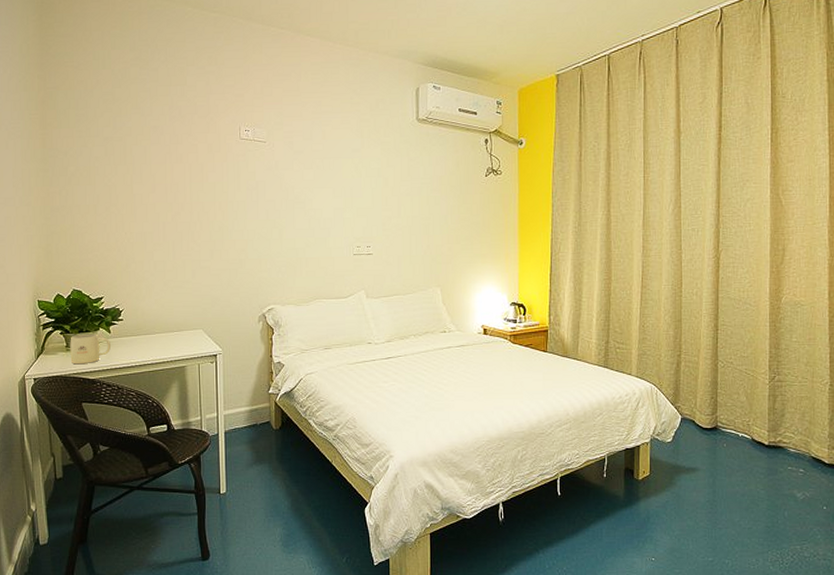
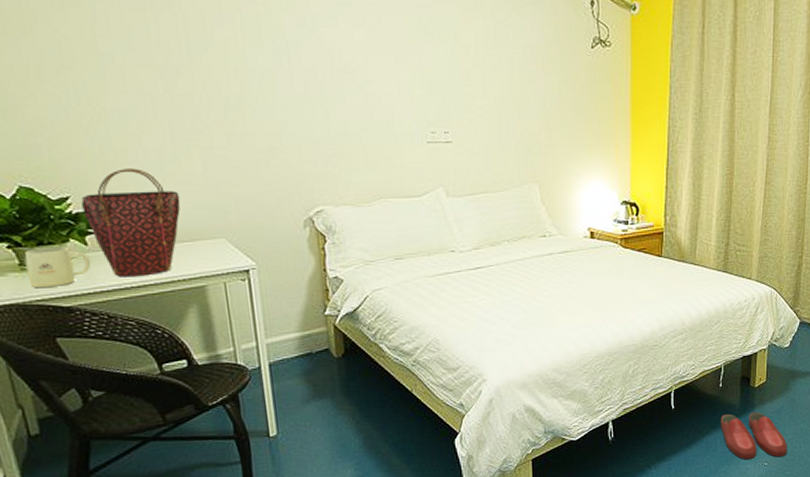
handbag: none [110,276,175,358] -> present [81,168,181,278]
slippers: none [605,504,675,553] -> present [720,412,788,459]

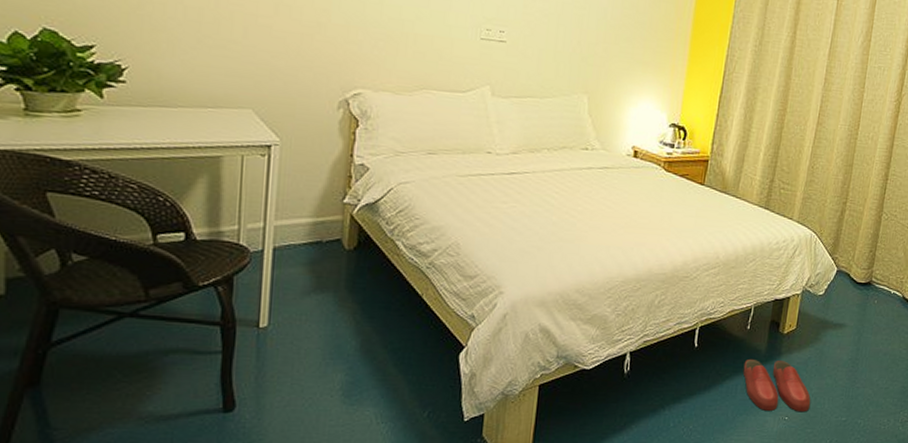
mug: present [24,246,91,289] -> none [31,94,102,138]
handbag: present [81,168,181,278] -> none [106,24,213,138]

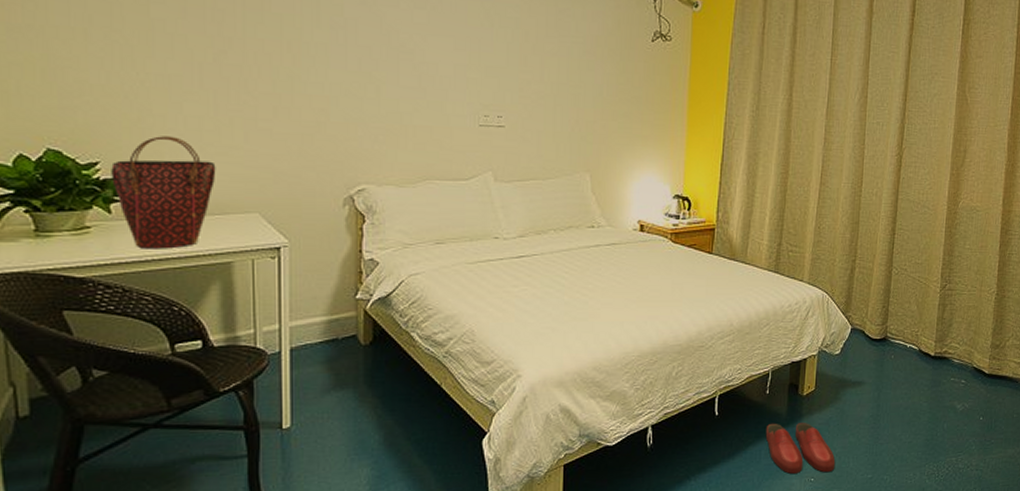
handbag: none [106,24,213,138] -> present [111,136,216,249]

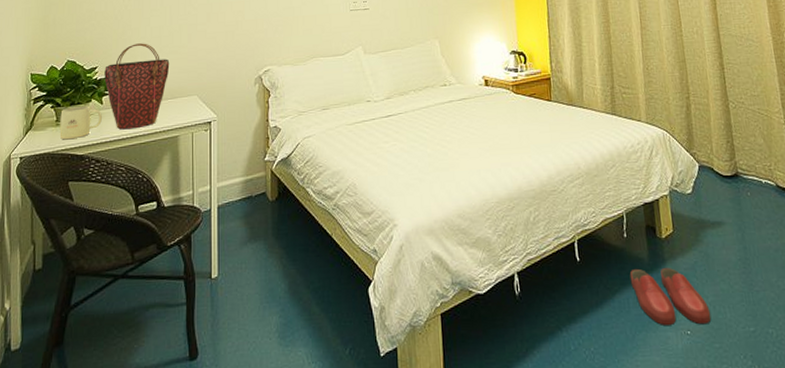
mug: none [41,213,111,257] -> present [60,105,102,140]

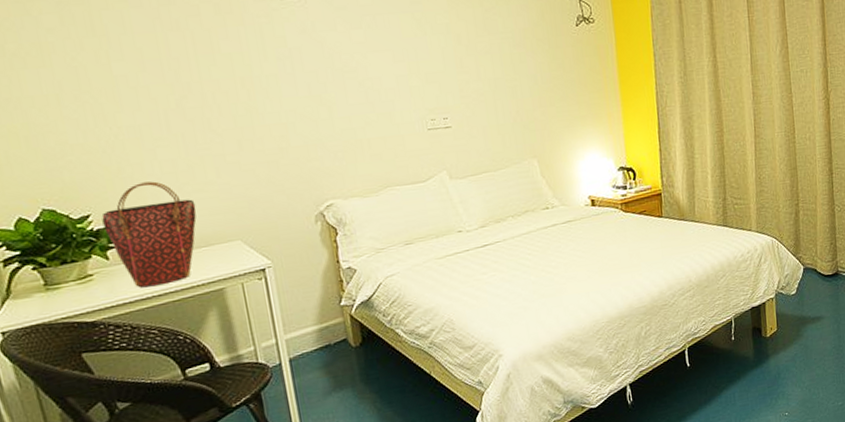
mug: present [60,105,102,140] -> none [49,263,113,307]
slippers: present [629,268,712,325] -> none [736,362,807,411]

